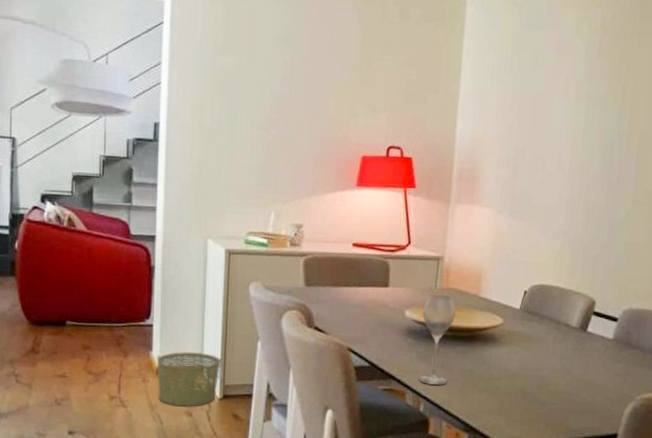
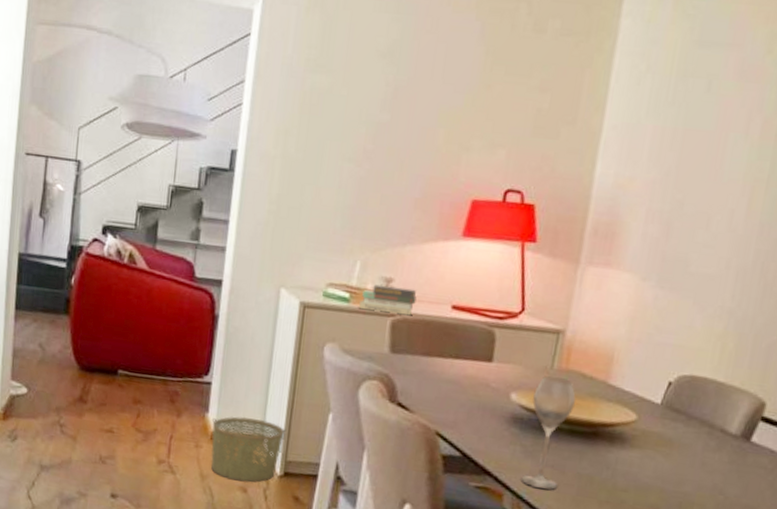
books: none [276,230,323,255] -> present [359,284,417,316]

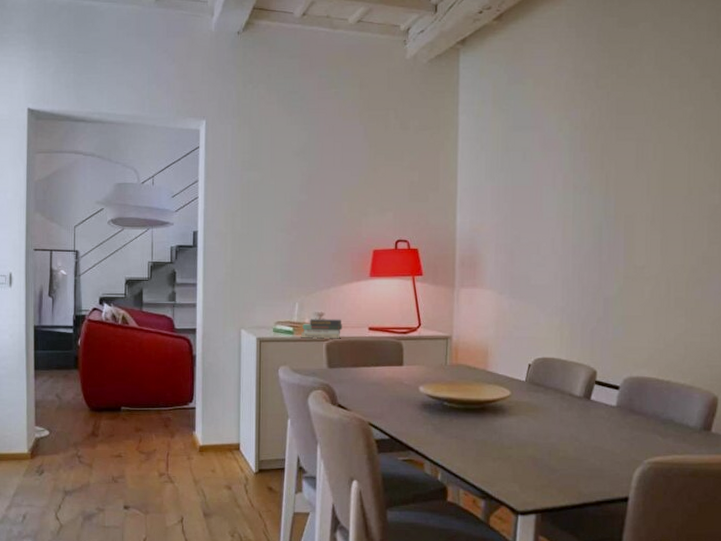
basket: present [210,416,286,482] -> none [198,430,256,481]
wineglass: present [520,376,576,490] -> none [435,371,466,455]

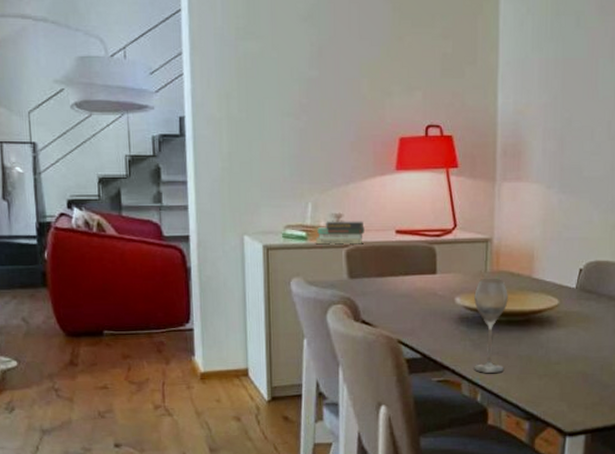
wineglass: none [435,371,466,455] -> present [474,279,508,374]

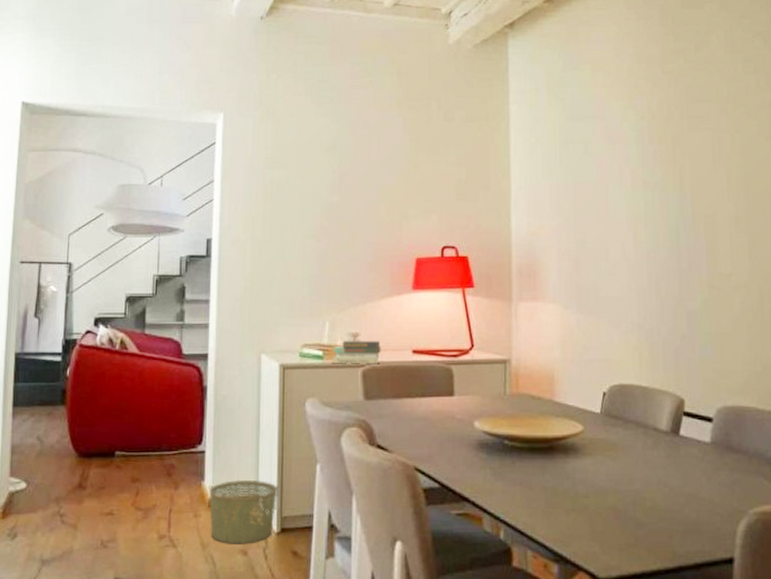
basket: none [198,354,267,412] -> present [207,479,278,544]
wineglass: present [474,279,508,374] -> none [494,402,529,507]

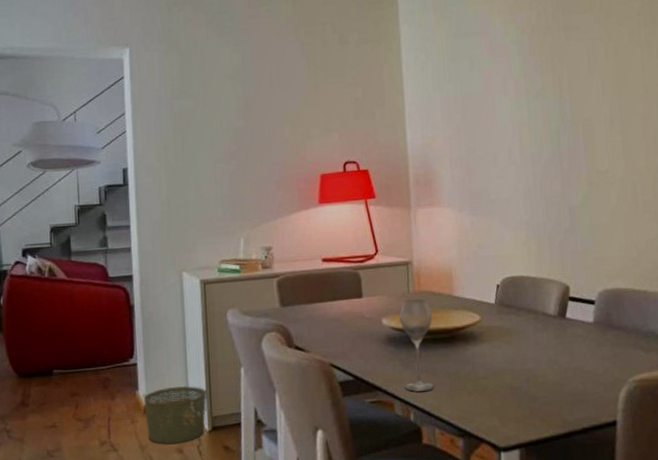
books: present [332,340,381,364] -> none [249,252,293,277]
wineglass: none [494,402,529,507] -> present [399,299,435,392]

